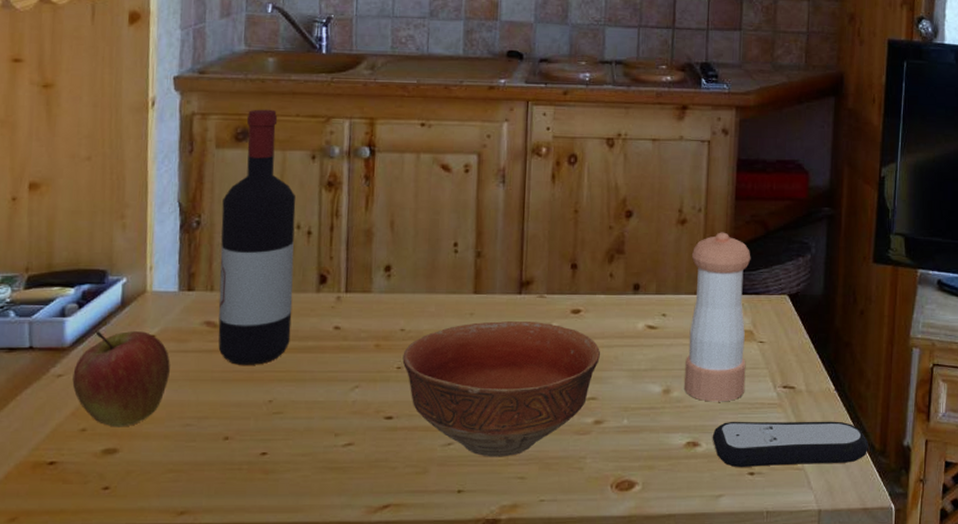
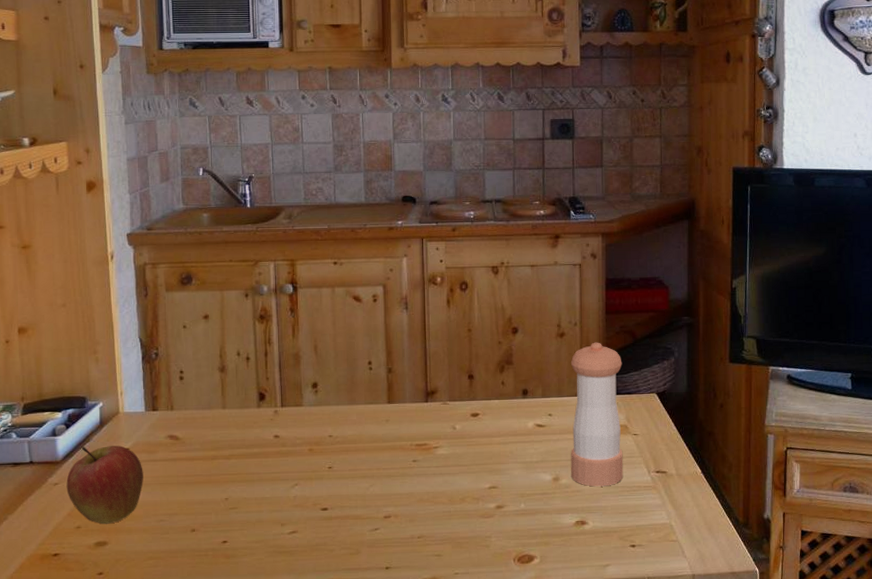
wine bottle: present [218,109,296,365] -> none [175,257,239,470]
bowl: present [402,321,600,457] -> none [332,425,497,539]
remote control: present [712,421,869,468] -> none [597,499,733,542]

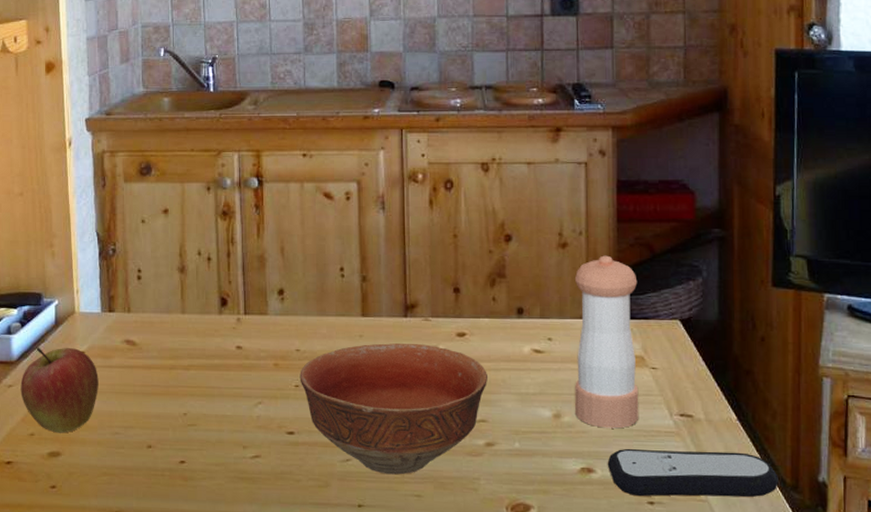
bowl: none [332,425,497,539] -> present [299,343,487,475]
remote control: none [597,499,733,542] -> present [607,448,779,497]

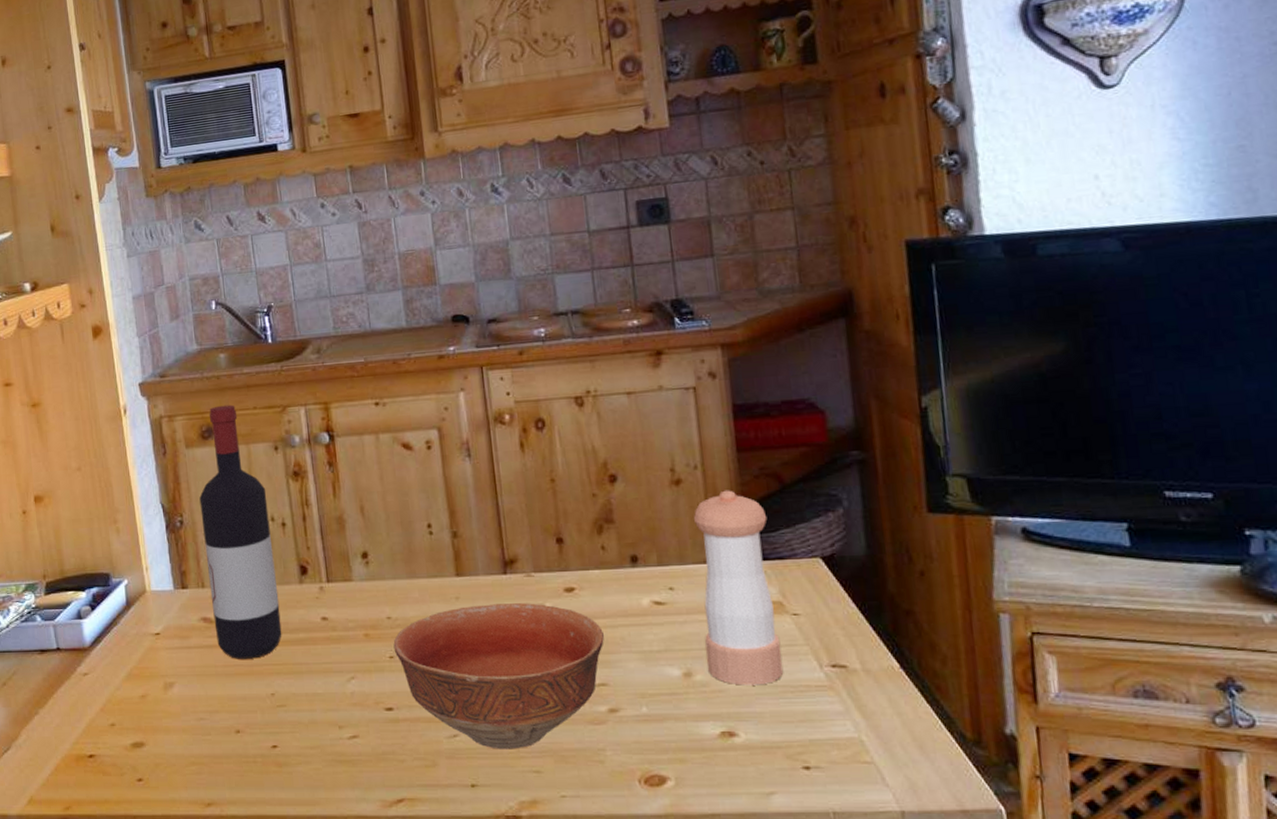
apple: present [20,347,99,433] -> none [96,630,178,722]
wine bottle: none [133,145,199,381] -> present [199,404,282,659]
remote control: present [607,448,779,497] -> none [751,705,957,761]

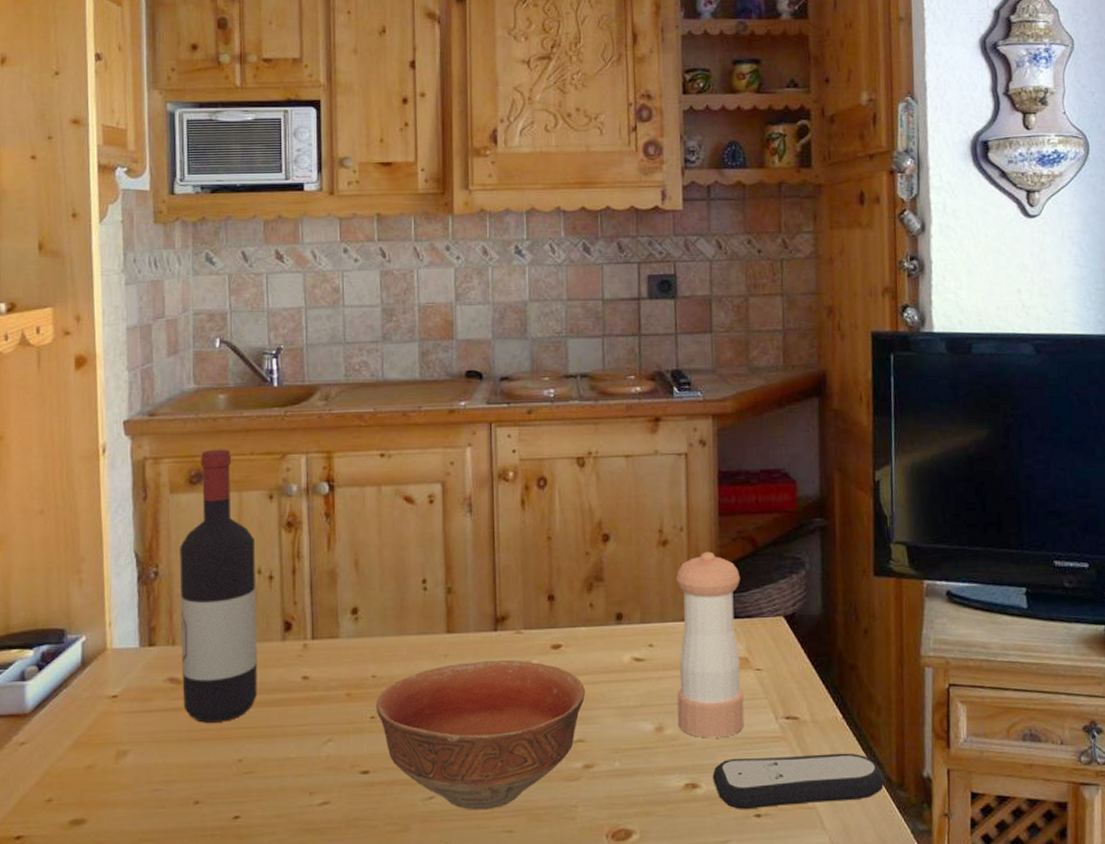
remote control: none [751,705,957,761] -> present [712,753,885,810]

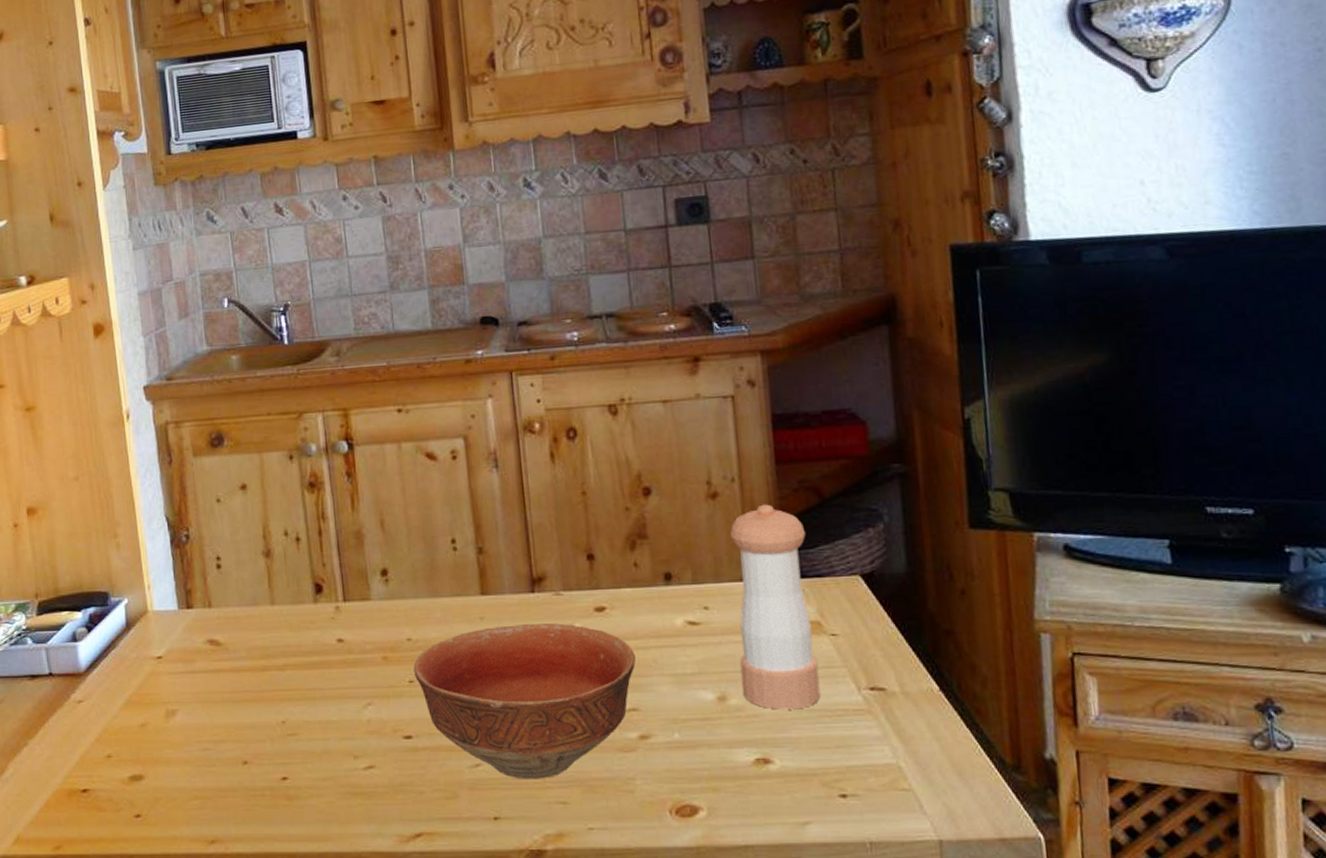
wine bottle: present [179,449,258,723] -> none [207,410,295,685]
remote control: present [712,753,885,810] -> none [786,729,997,789]

